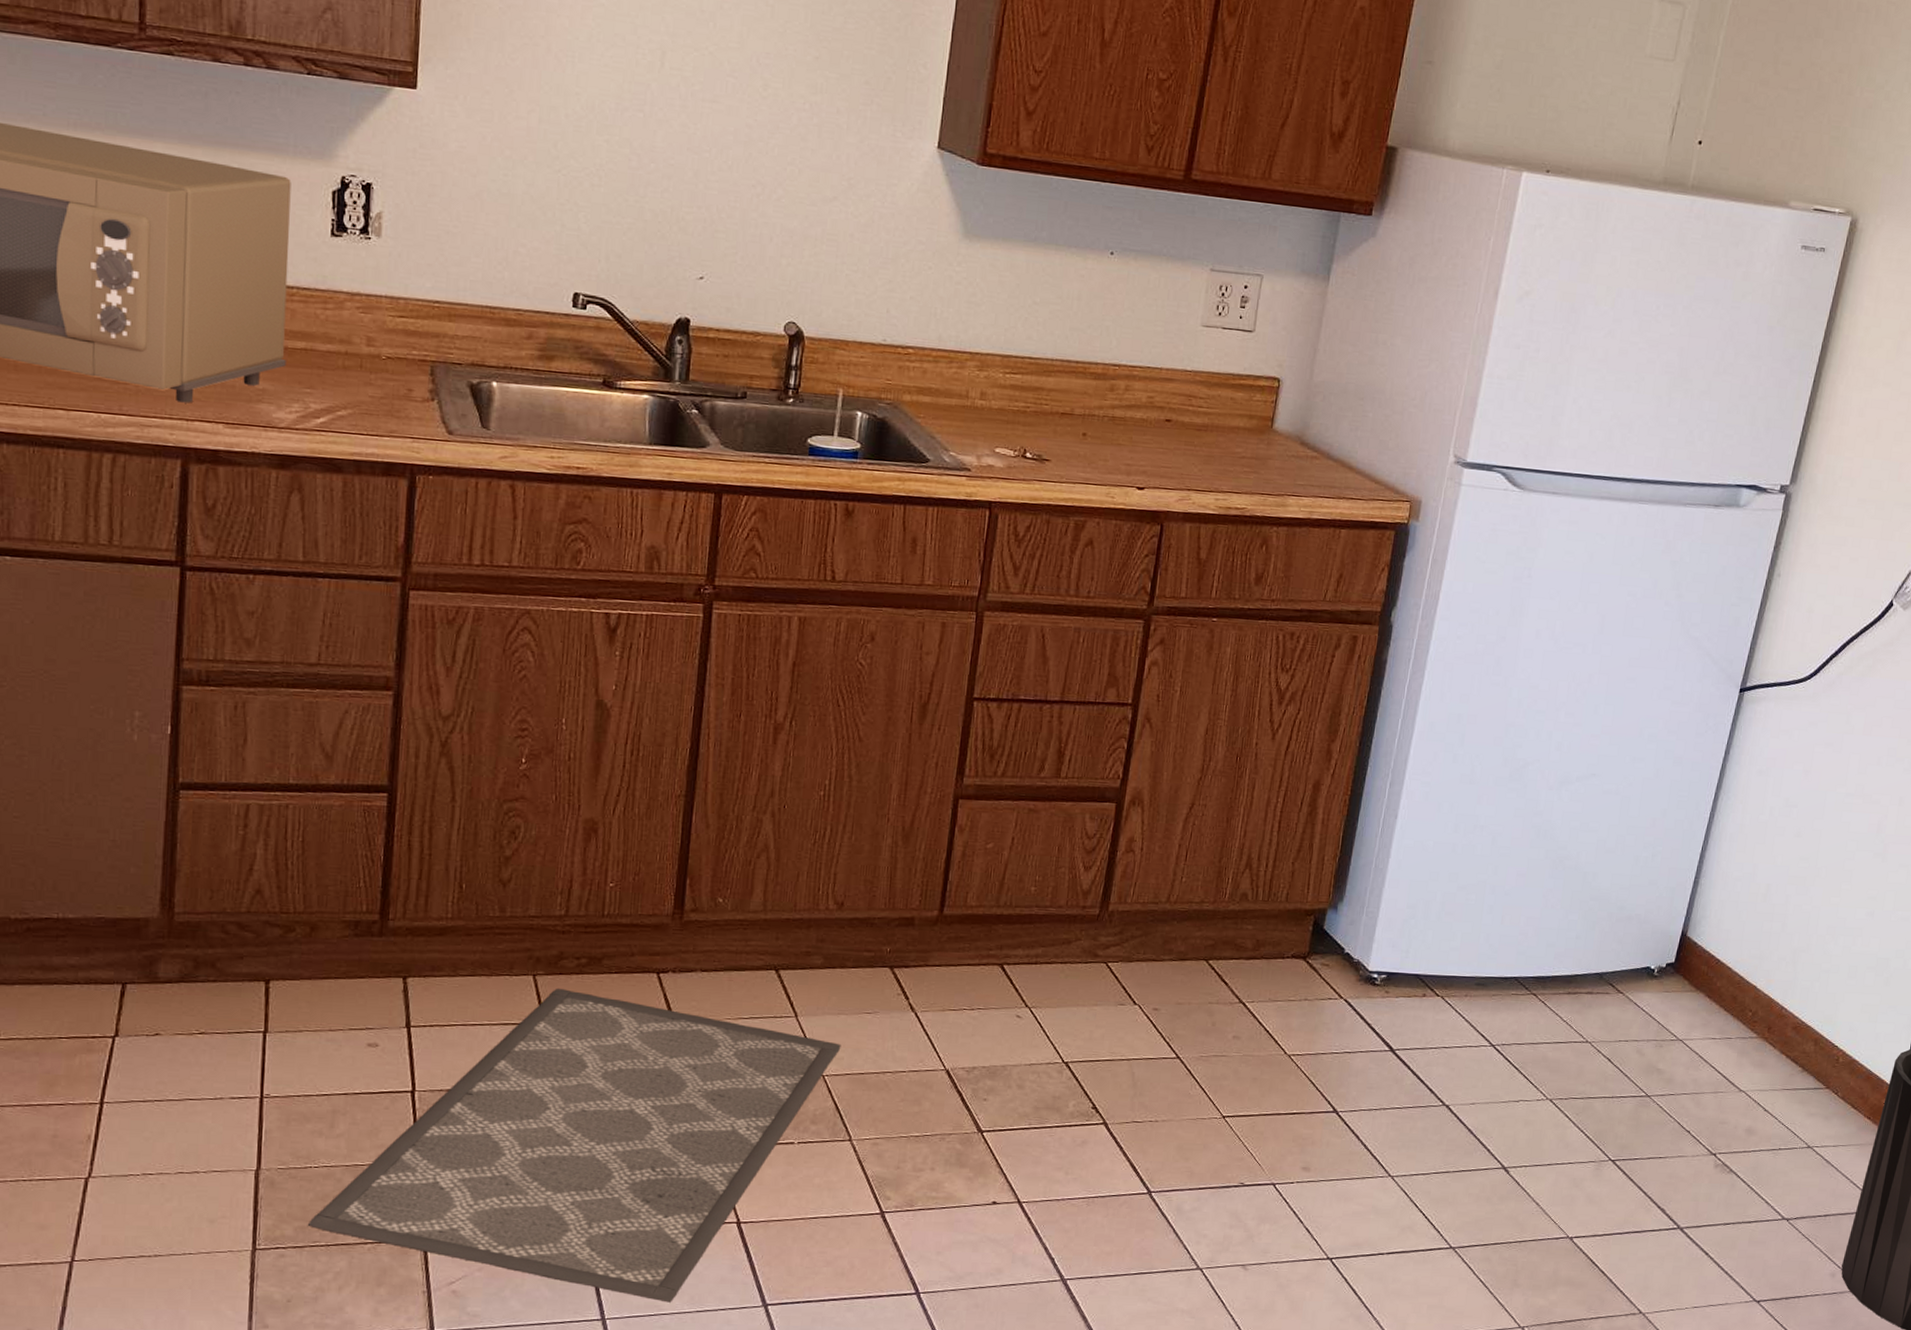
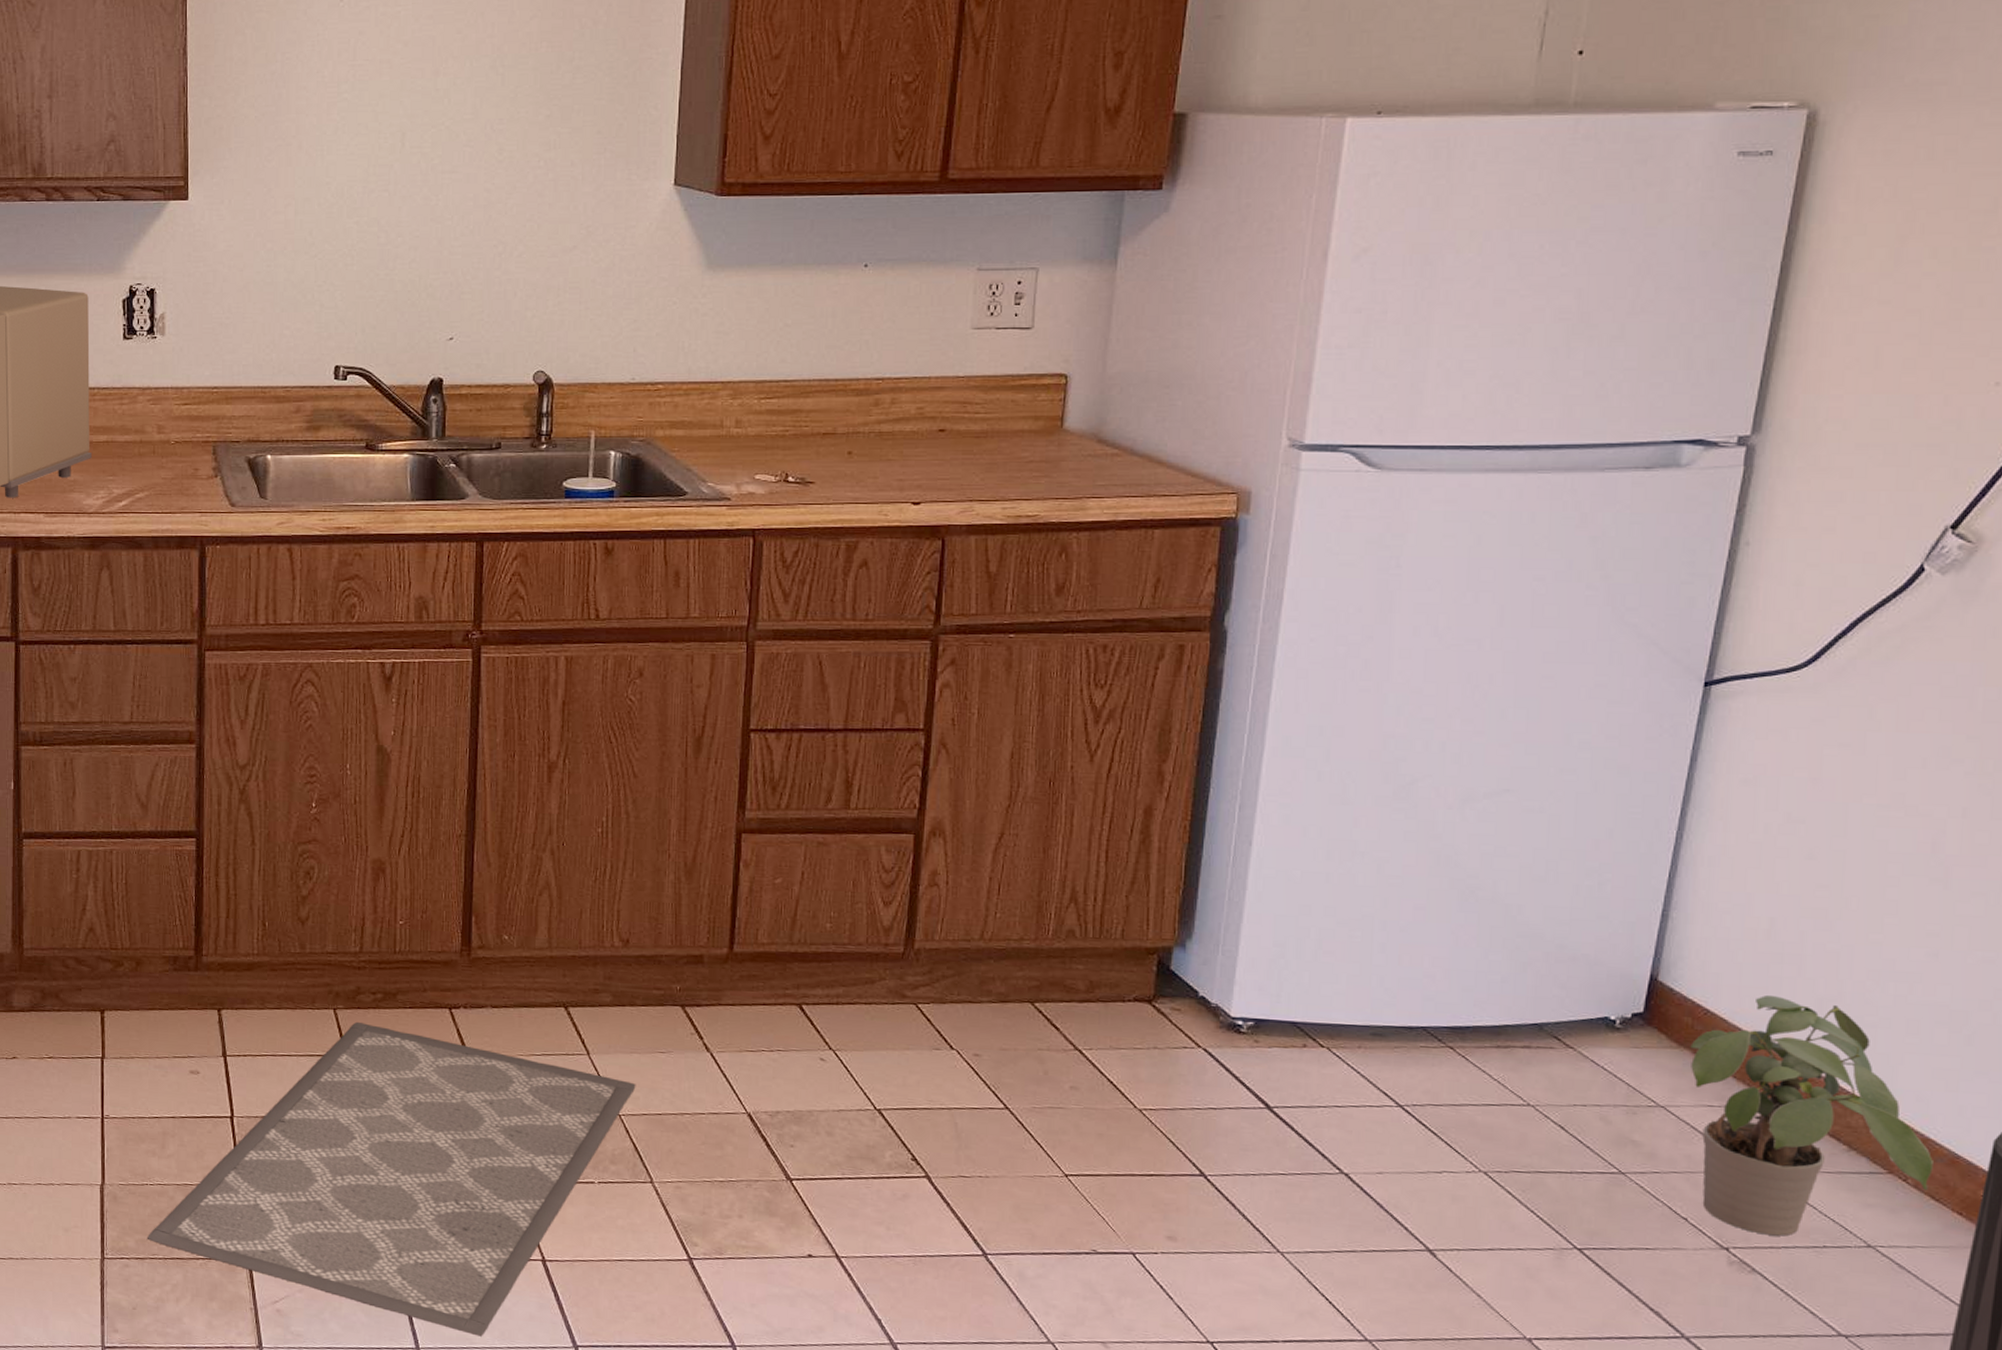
potted plant: none [1701,947,1856,1142] -> present [1690,994,1933,1237]

